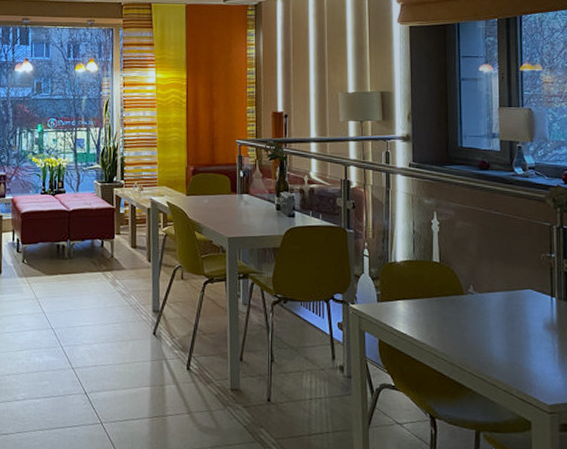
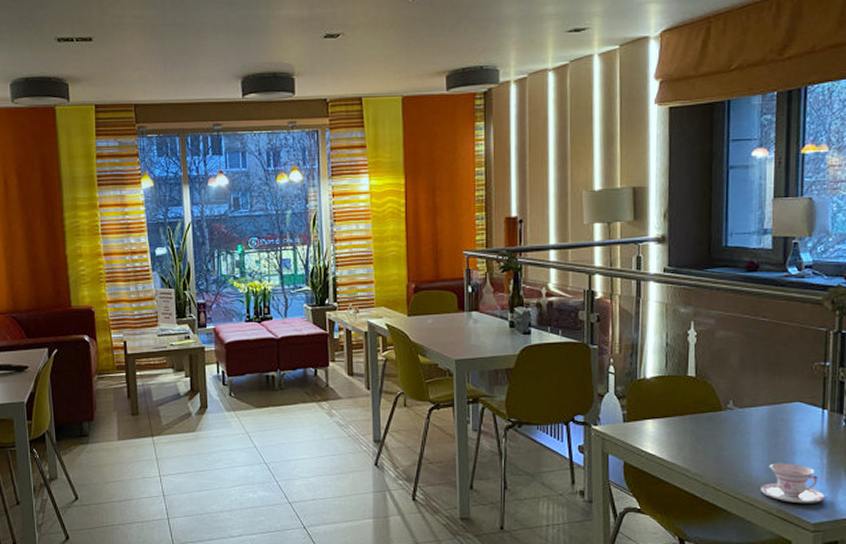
teacup: none [501,345,558,386] -> present [761,462,825,503]

